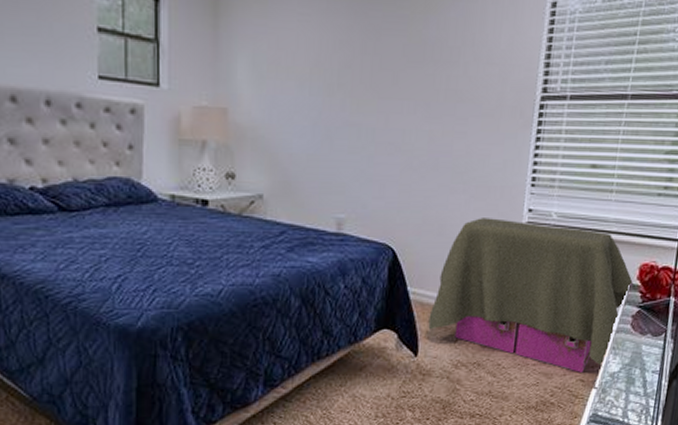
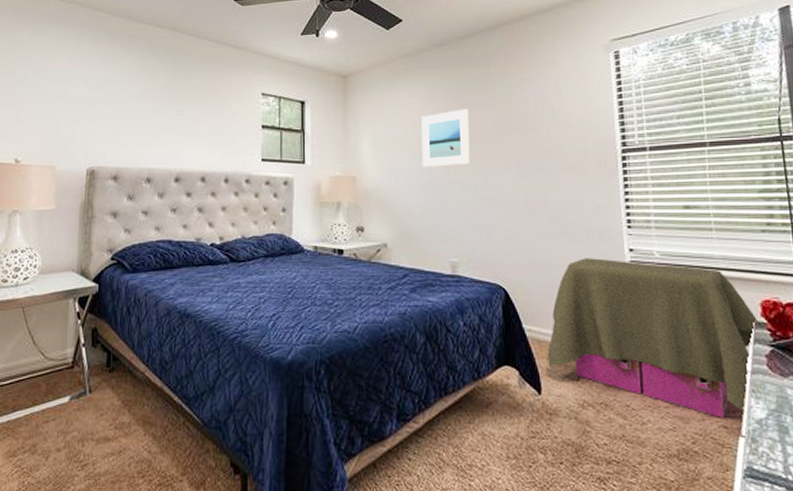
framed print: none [312,28,376,103] -> present [421,108,471,167]

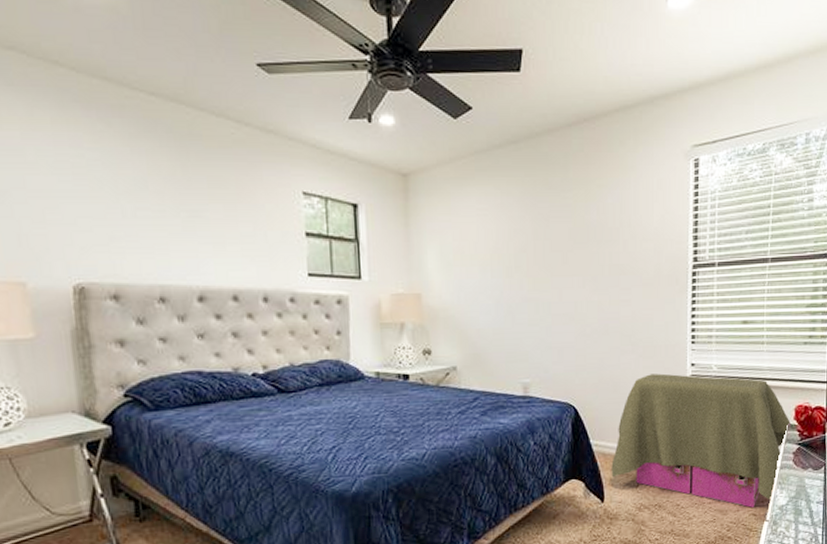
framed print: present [421,108,471,167] -> none [493,217,546,283]

